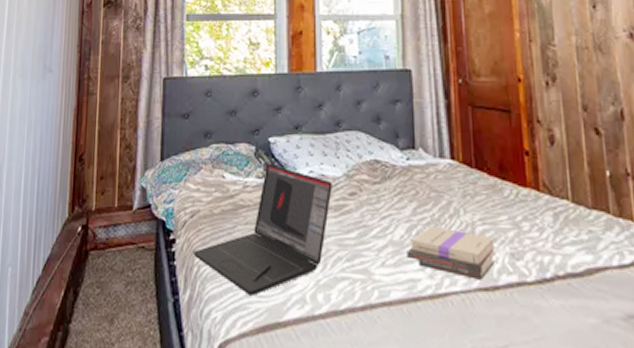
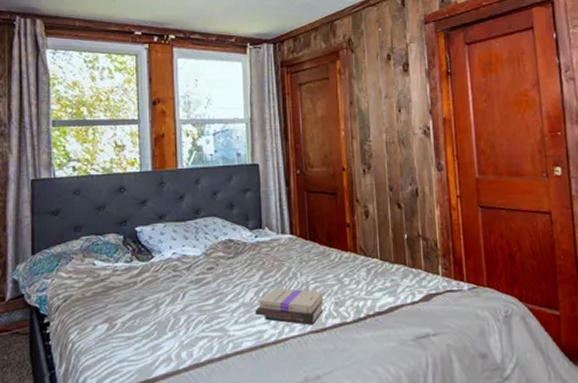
laptop: present [192,163,332,295] -> none [66,249,193,361]

